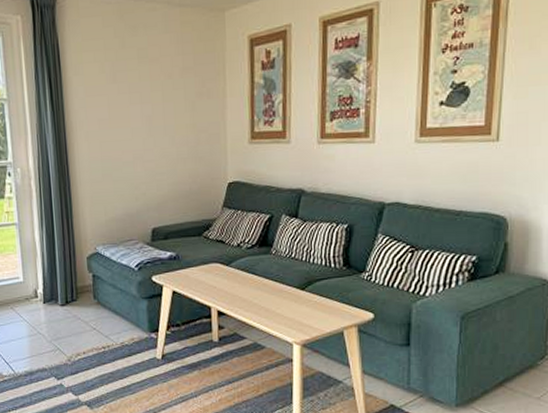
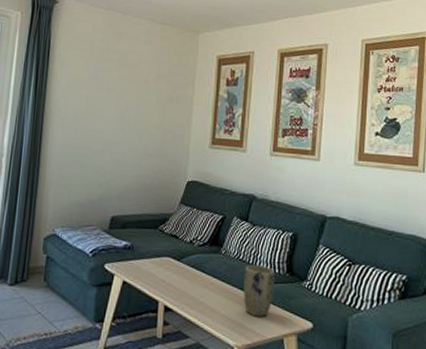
plant pot: none [298,261,331,313] -> present [243,264,274,317]

